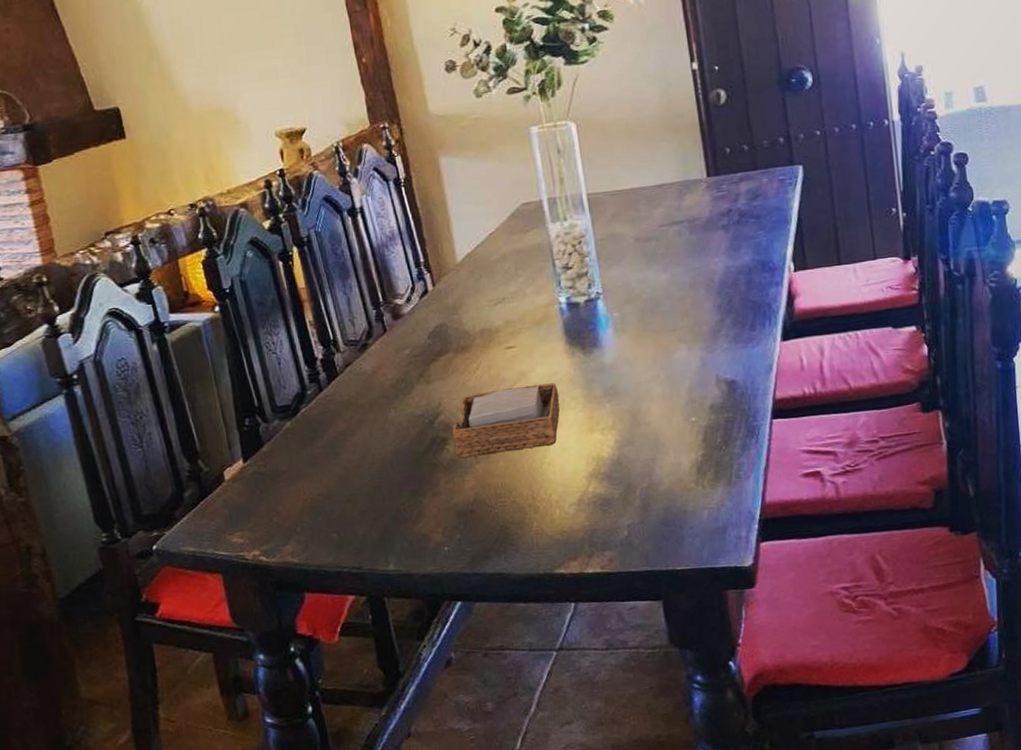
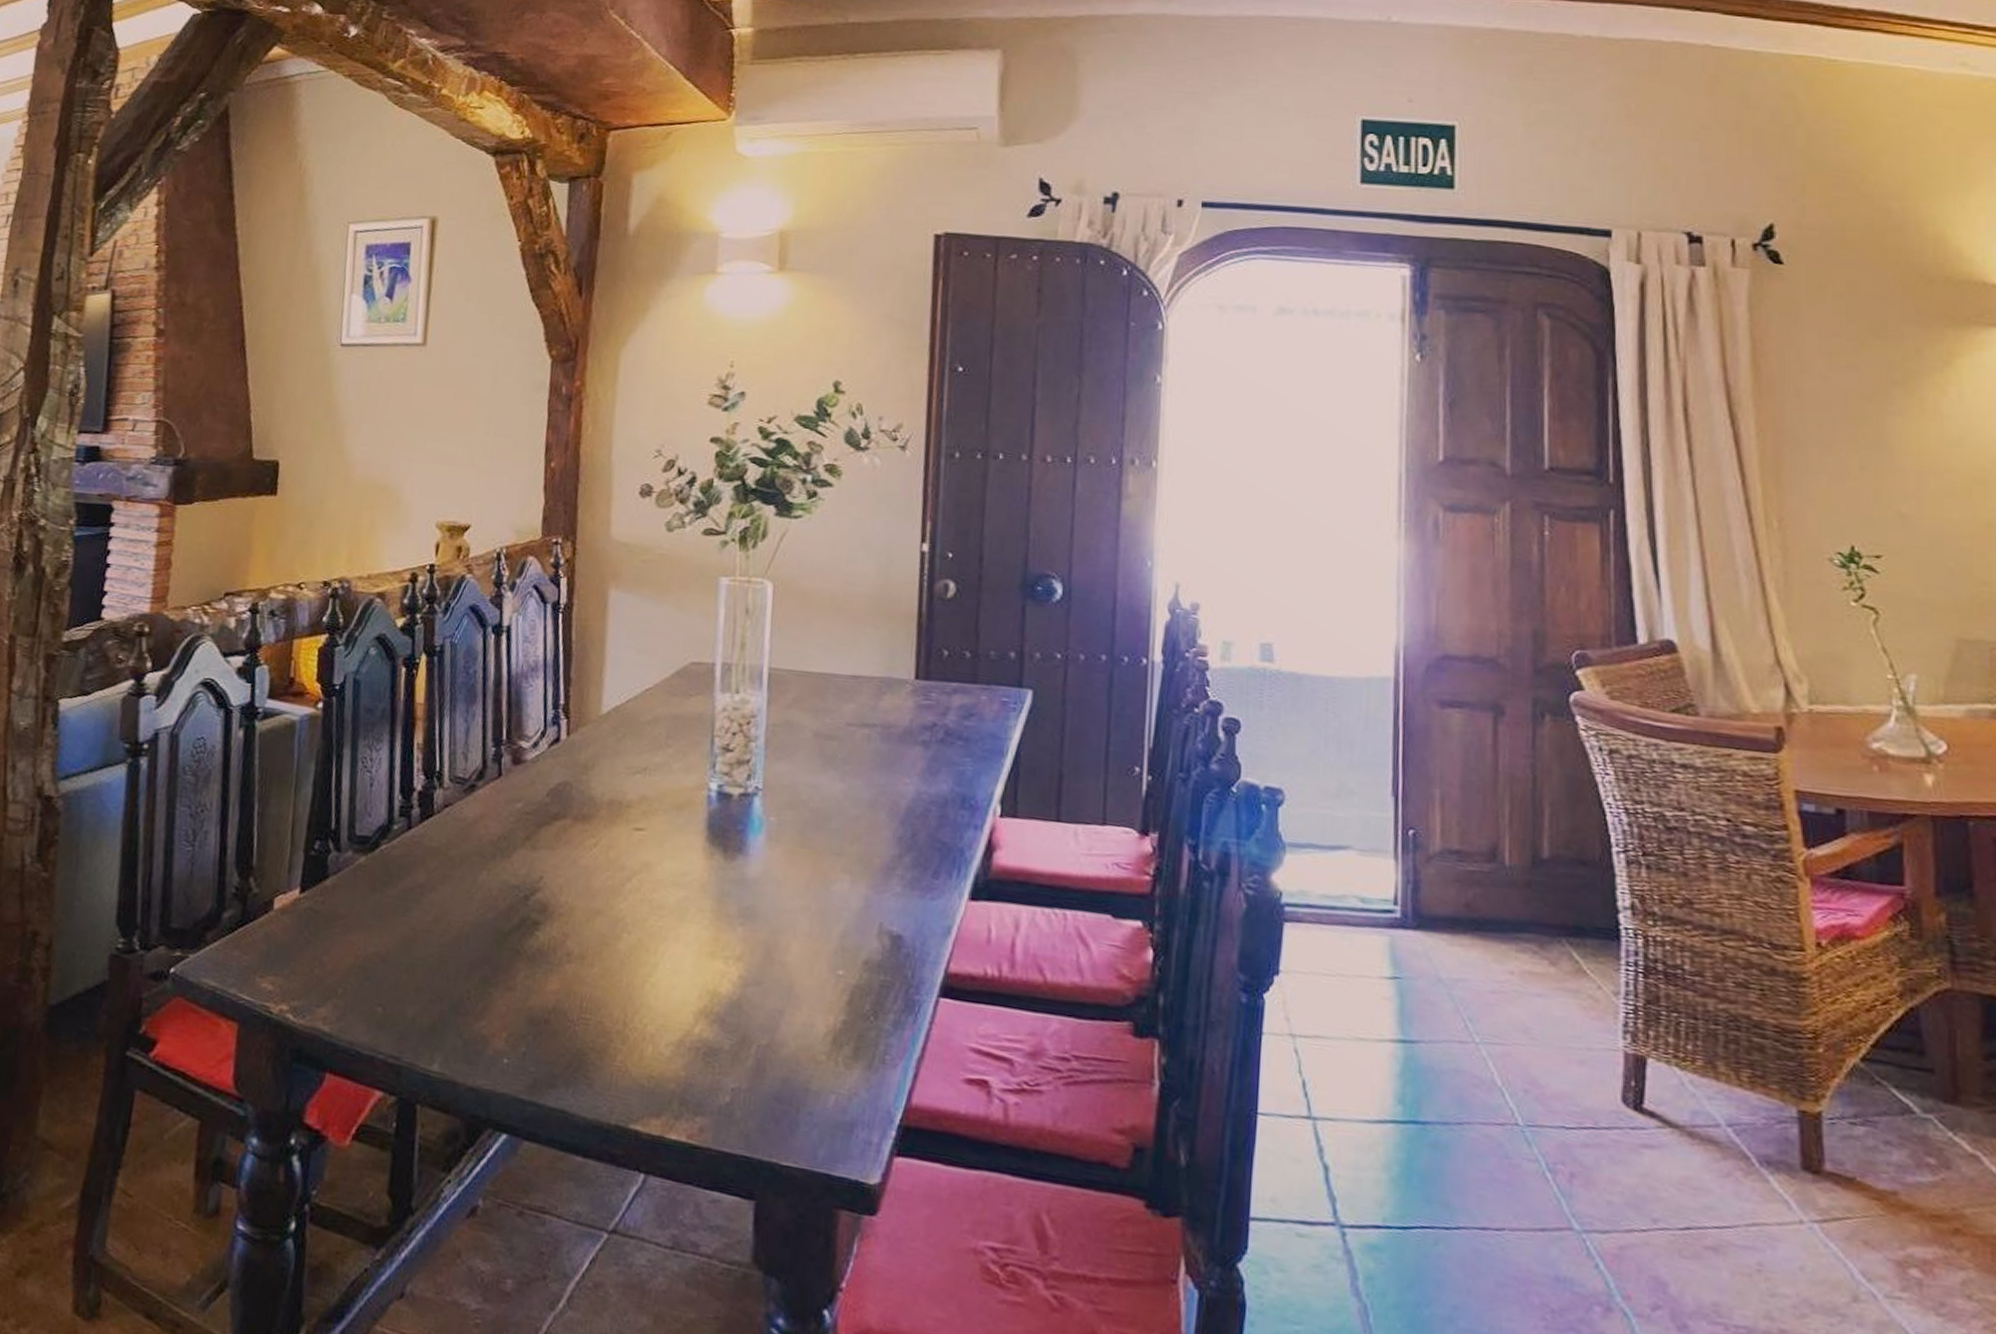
napkin holder: present [452,383,560,458] -> none [544,875,684,962]

